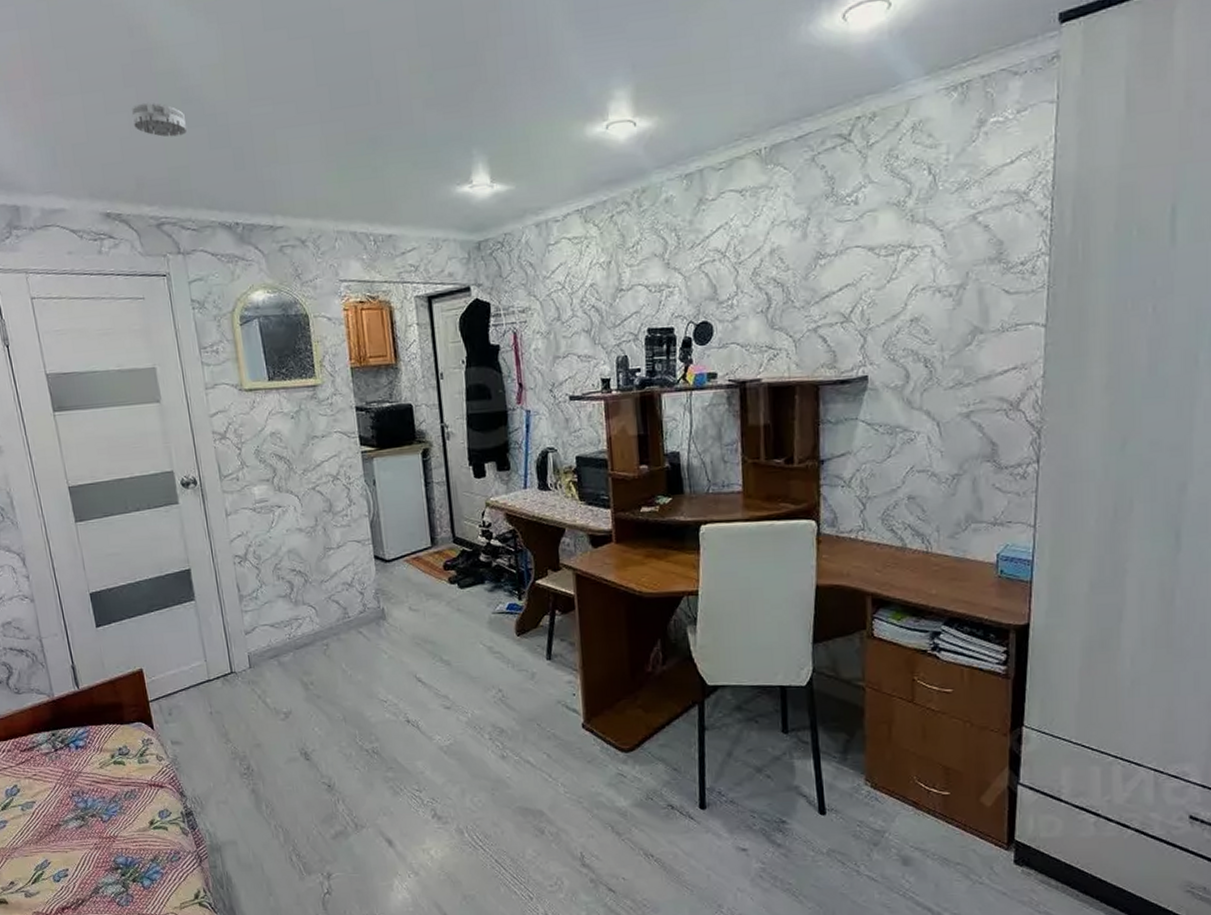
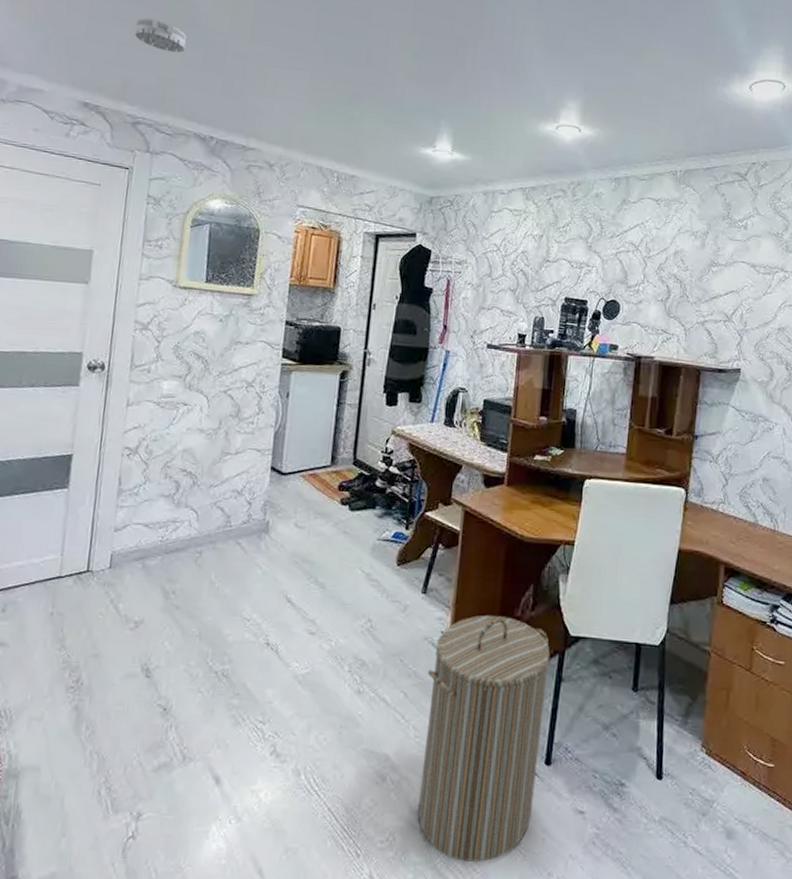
laundry hamper: none [566,673,693,899] -> present [418,615,550,862]

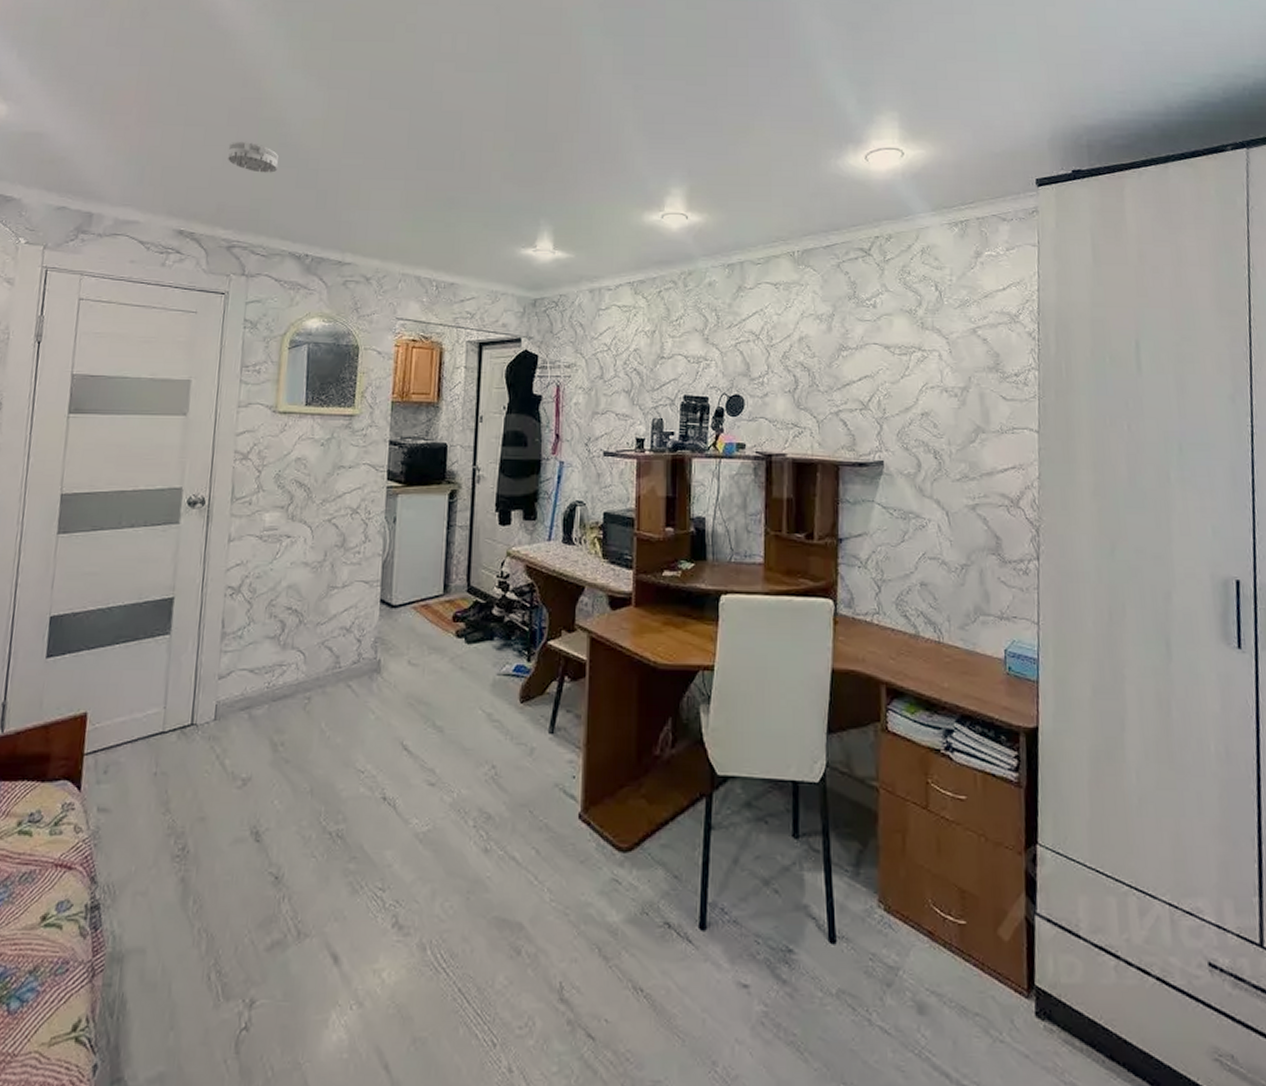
laundry hamper: present [418,615,550,862] -> none [559,755,696,1050]

